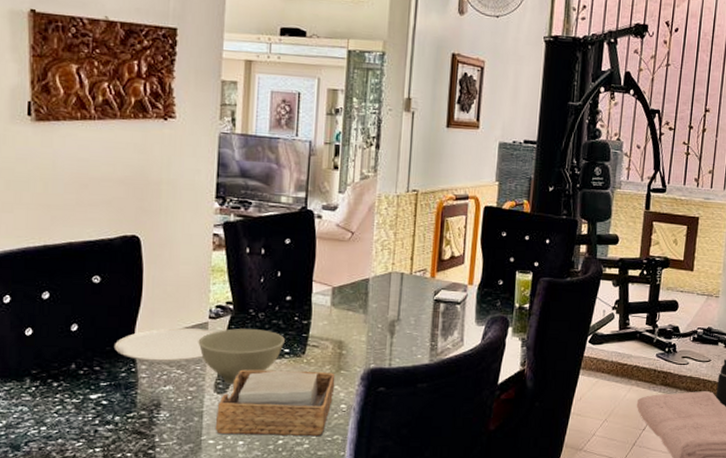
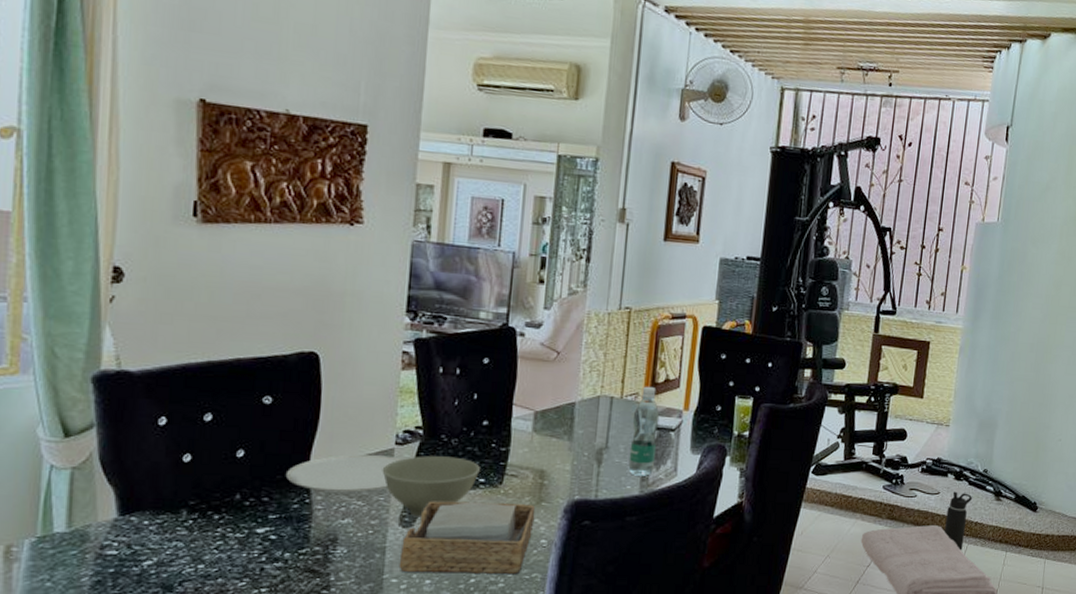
bottle: none [418,262,447,346] -> present [628,386,660,476]

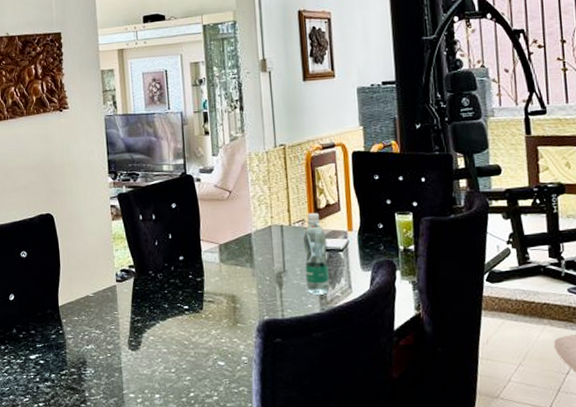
plate: present [285,454,402,493] -> none [43,292,123,324]
bowl: present [382,456,480,518] -> none [109,289,183,342]
napkin holder: present [398,501,536,575] -> none [133,325,234,389]

